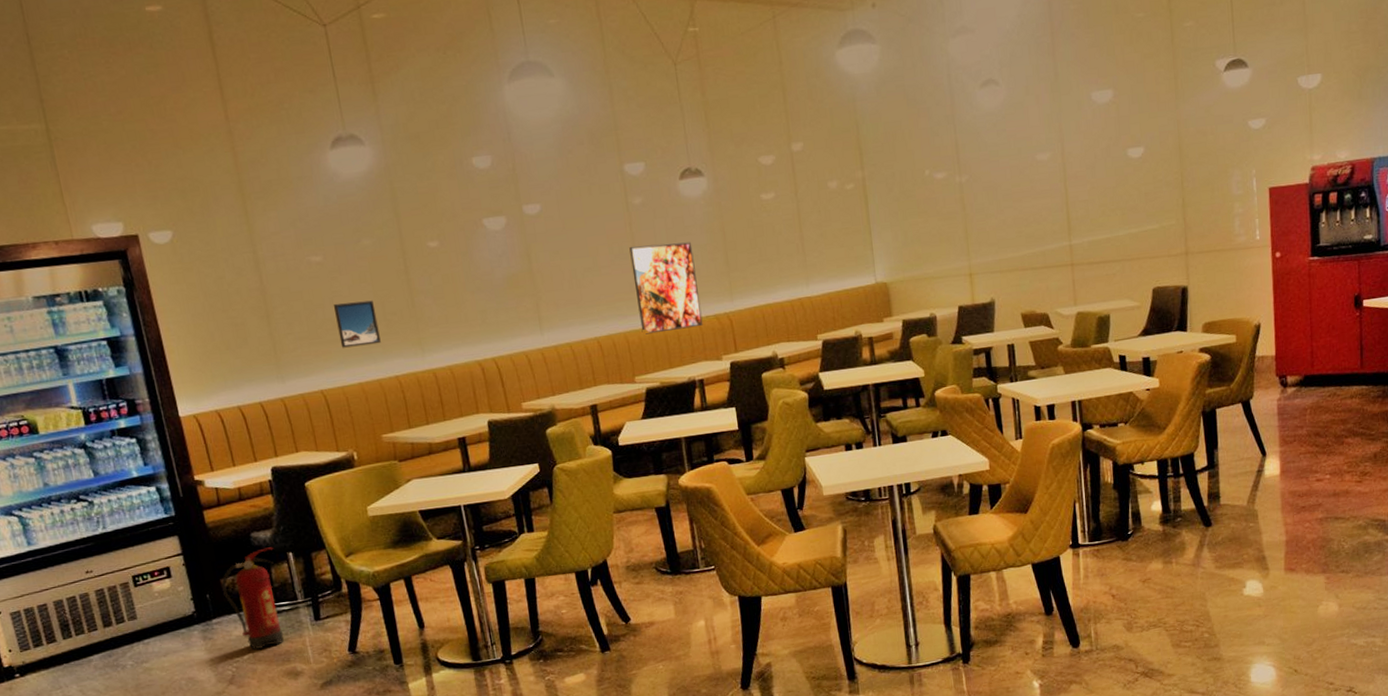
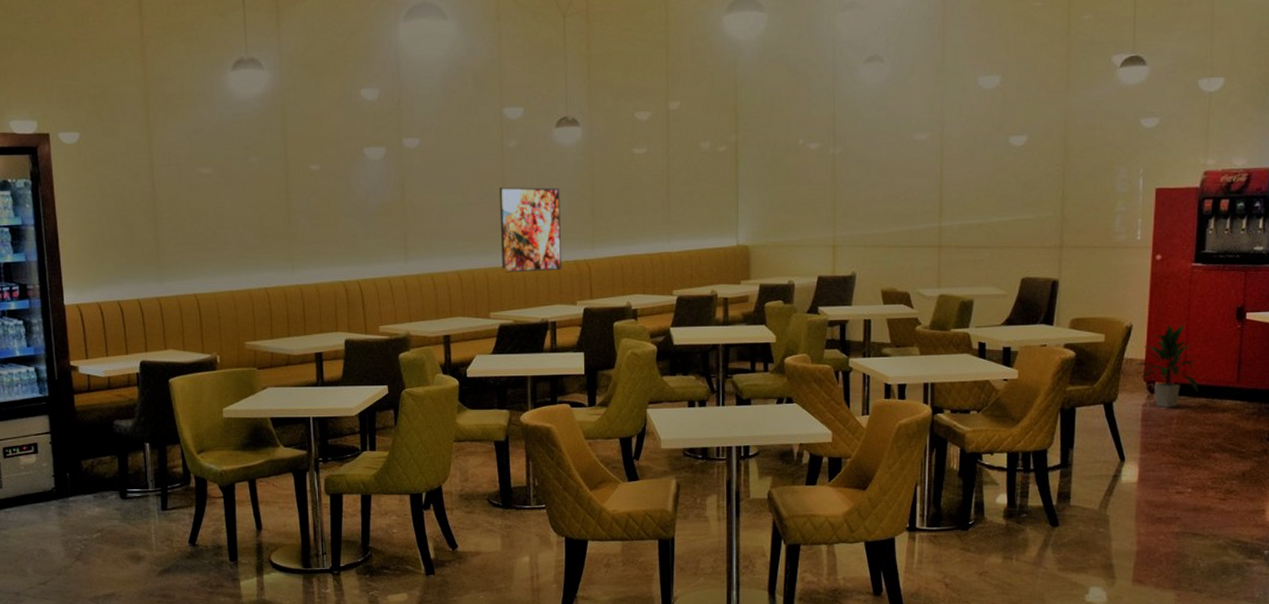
fire extinguisher: present [221,547,284,649] -> none [81,436,133,530]
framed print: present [334,300,381,348] -> none [216,214,255,257]
indoor plant: none [1265,317,1327,400] -> present [1133,324,1199,408]

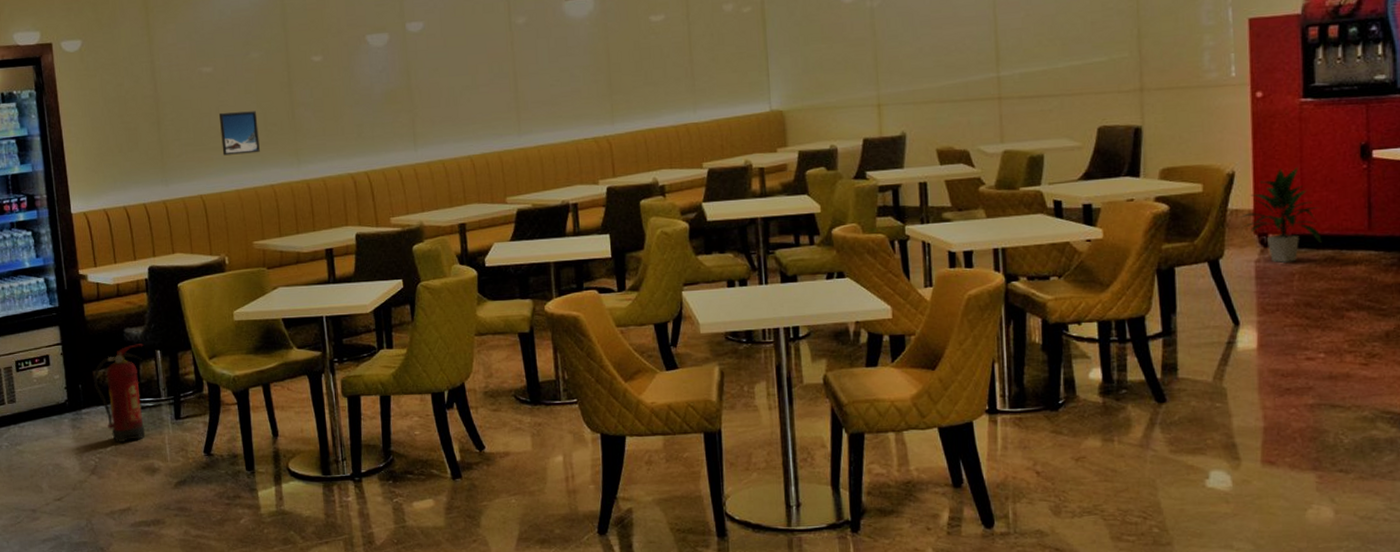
fire extinguisher: none [81,436,133,530] -> present [93,343,145,442]
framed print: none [216,214,255,257] -> present [219,111,260,156]
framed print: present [499,186,562,273] -> none [509,63,581,155]

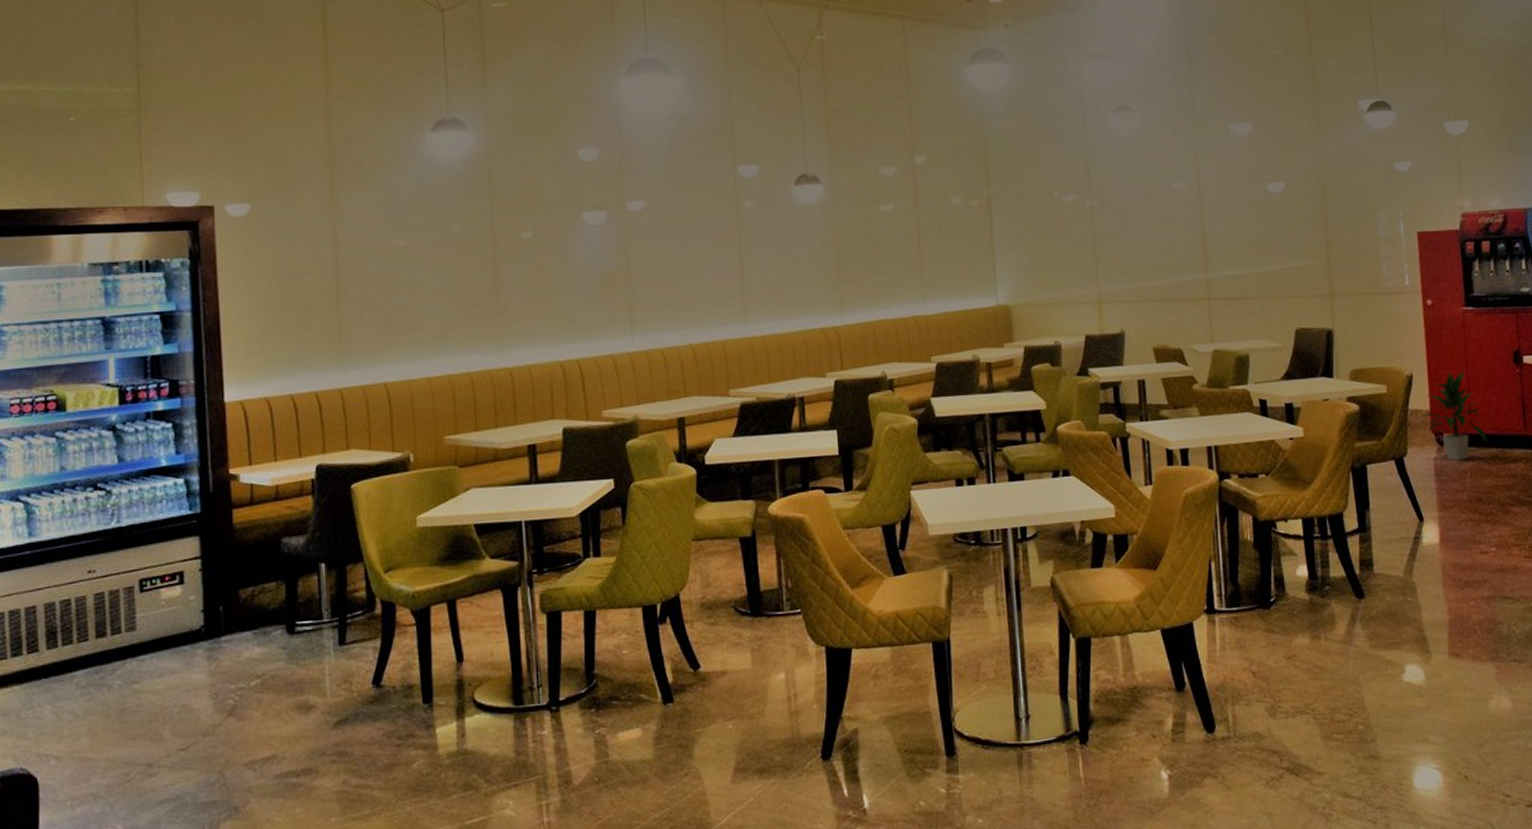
fire extinguisher: present [93,343,145,442] -> none [238,555,305,675]
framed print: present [219,111,260,156] -> none [411,290,457,339]

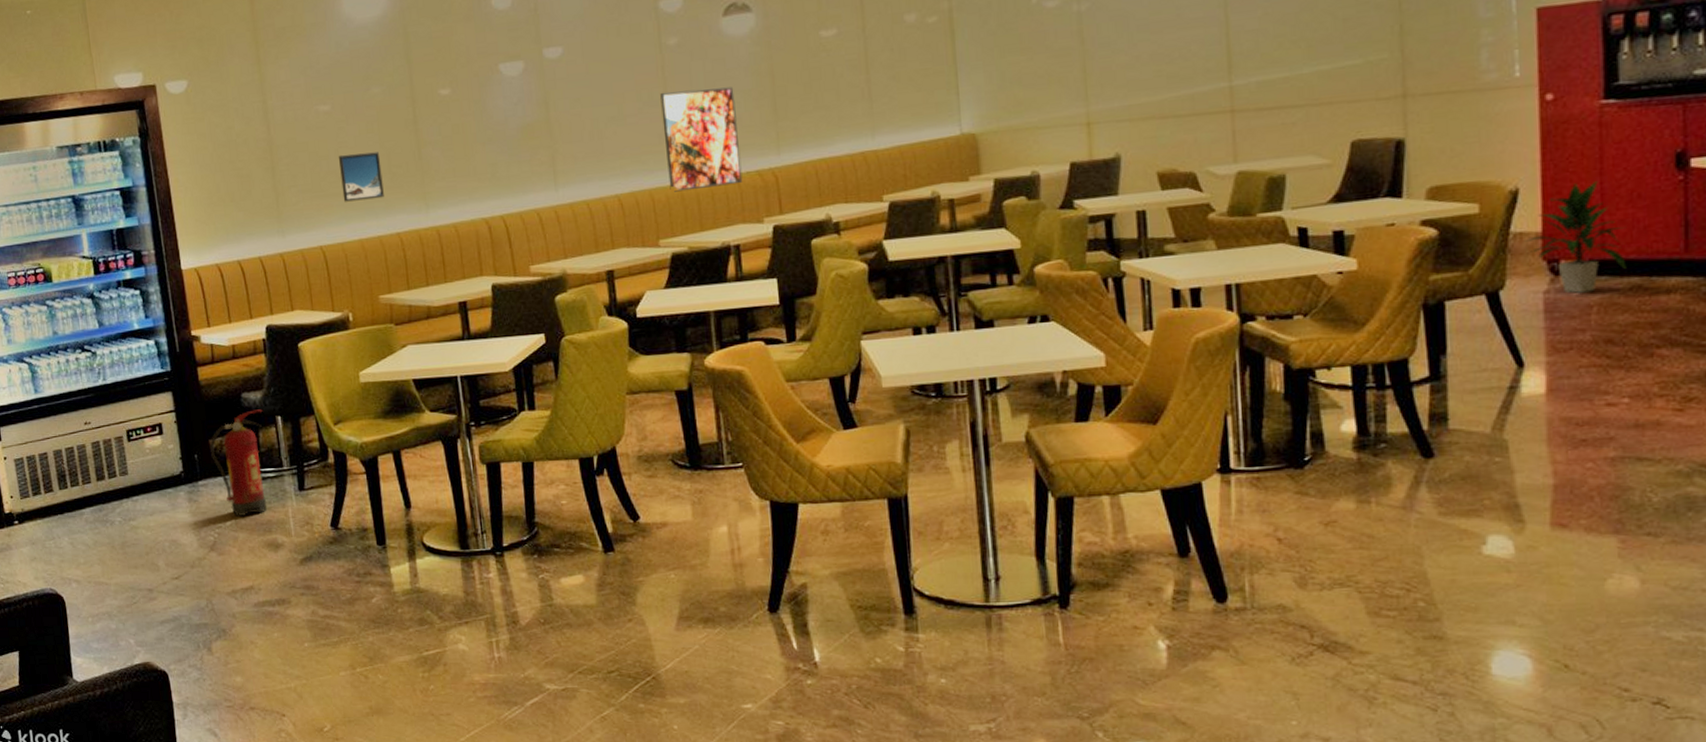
fire extinguisher: none [238,555,305,675] -> present [209,409,267,516]
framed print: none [411,290,457,339] -> present [339,152,384,202]
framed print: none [735,249,808,345] -> present [660,87,743,192]

